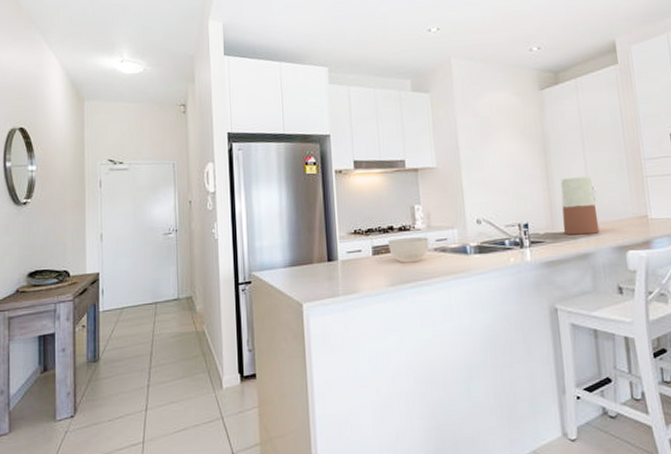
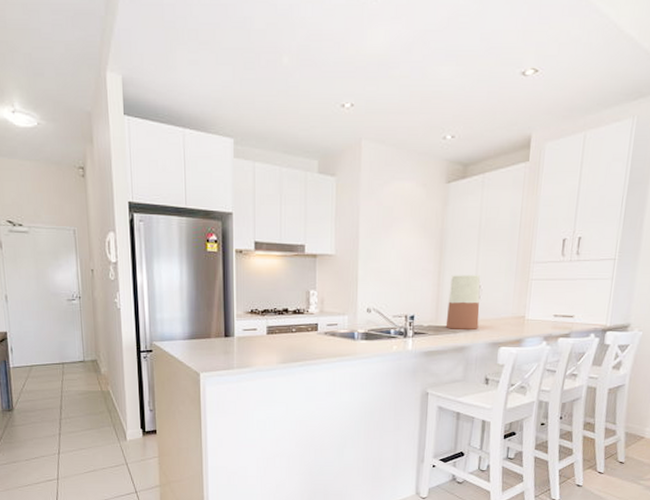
bowl: present [387,237,429,263] -> none [281,321,321,344]

